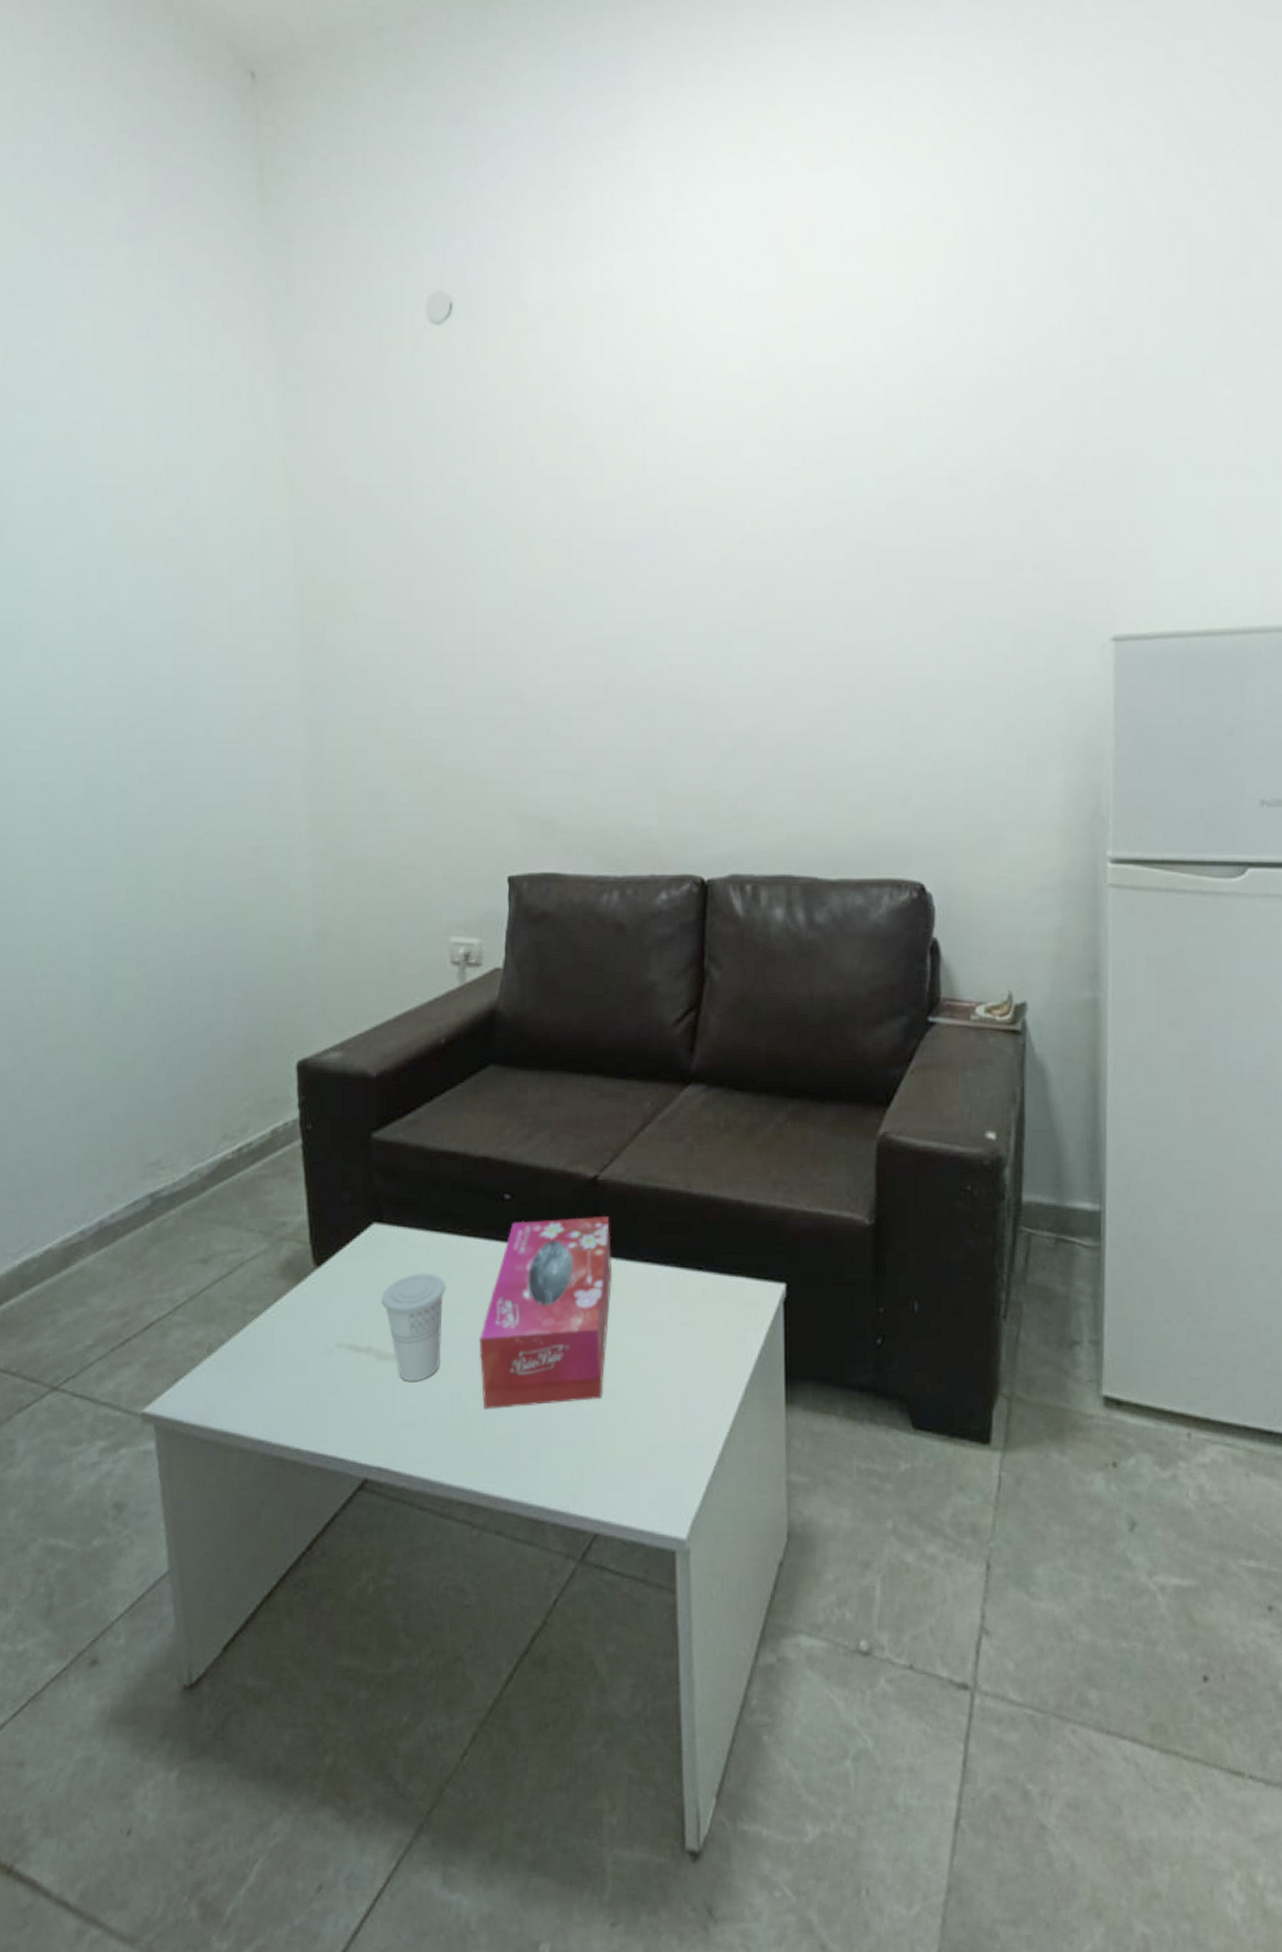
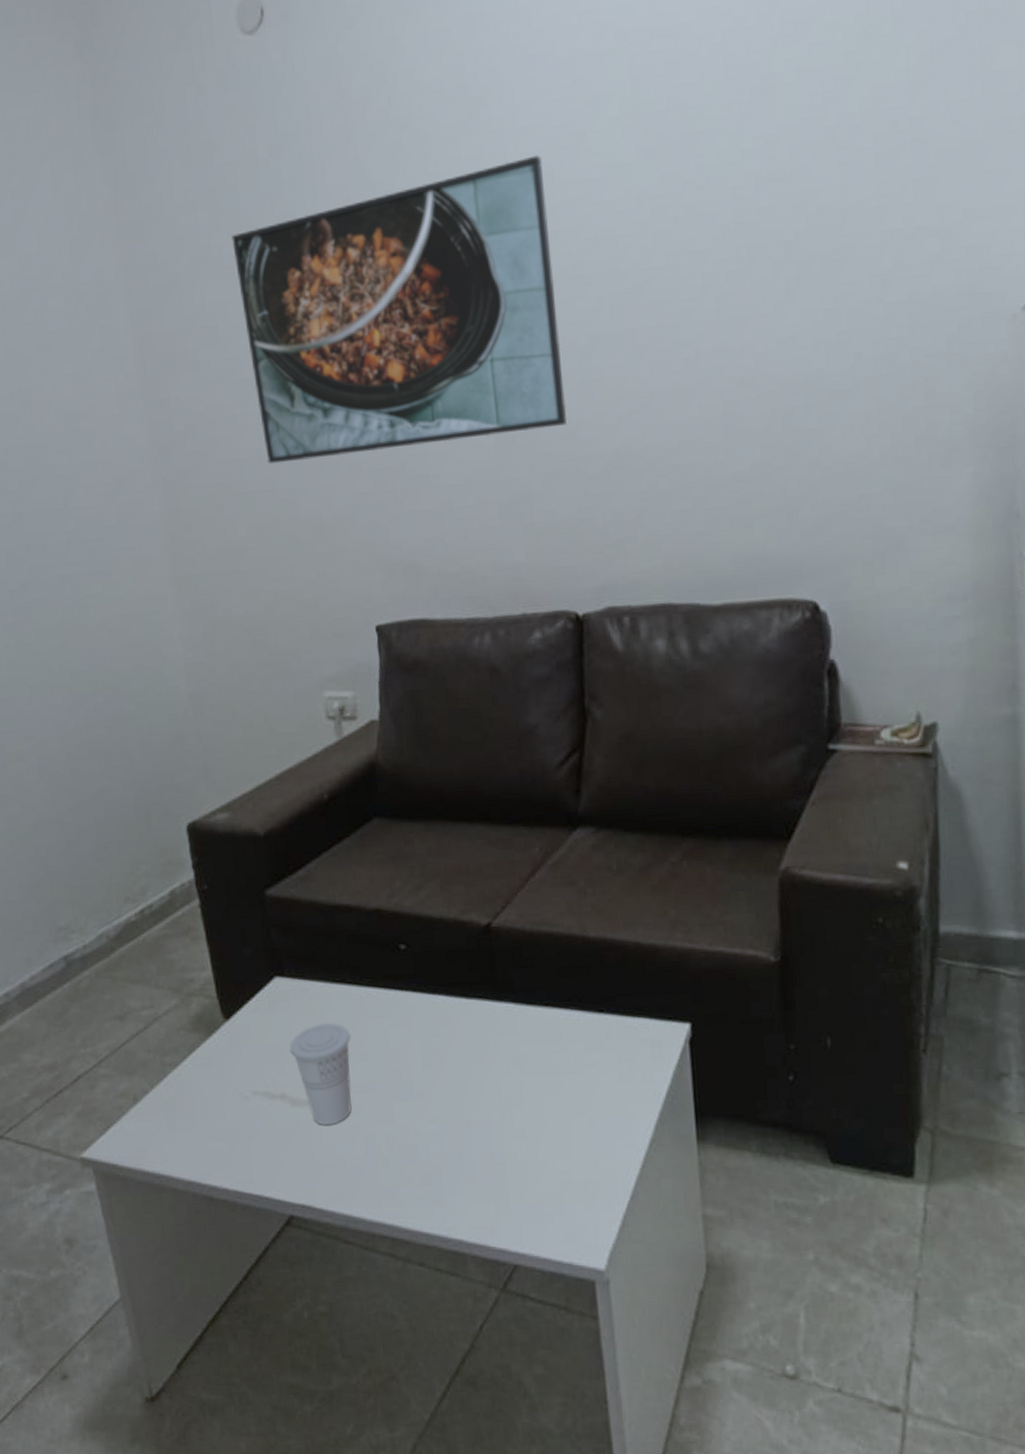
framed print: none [401,461,706,714] -> present [231,155,568,464]
tissue box: present [479,1215,612,1409] -> none [386,962,513,1150]

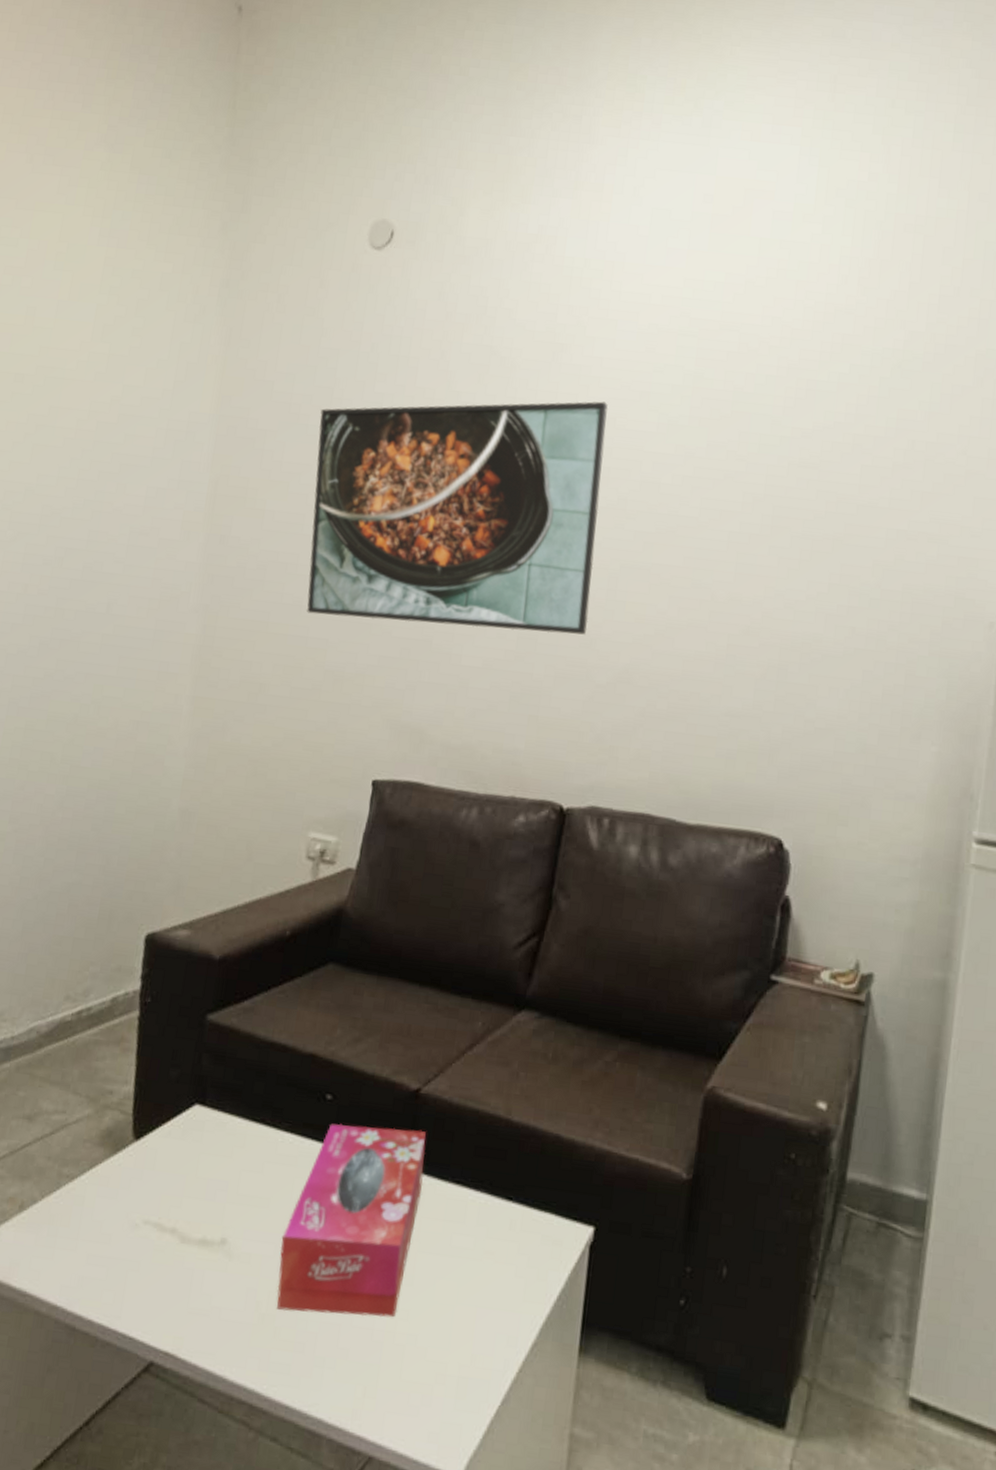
cup: present [289,1022,352,1125] -> none [192,1160,257,1271]
tissue box: none [386,962,513,1150] -> present [277,1123,427,1318]

